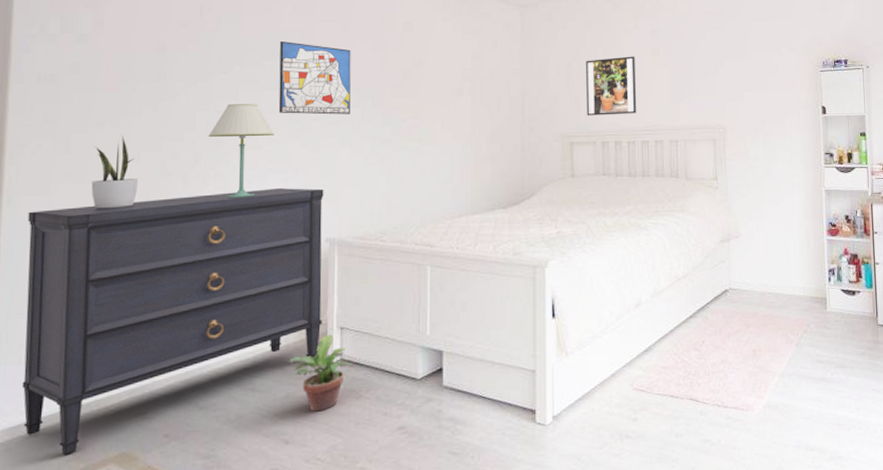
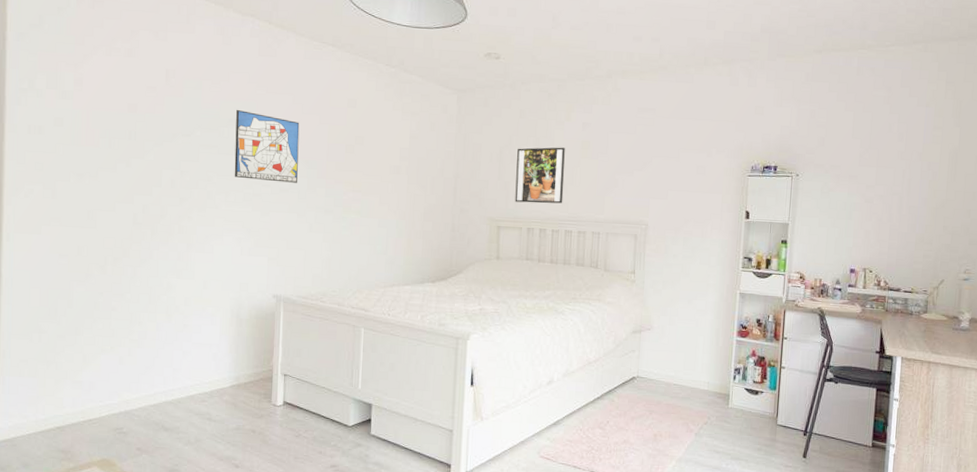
dresser: present [22,188,324,456] -> none [23,245,273,456]
potted plant: present [91,136,138,210] -> none [75,187,113,252]
table lamp: present [208,104,275,199] -> none [173,165,231,252]
potted plant: present [288,334,354,412] -> none [239,379,295,444]

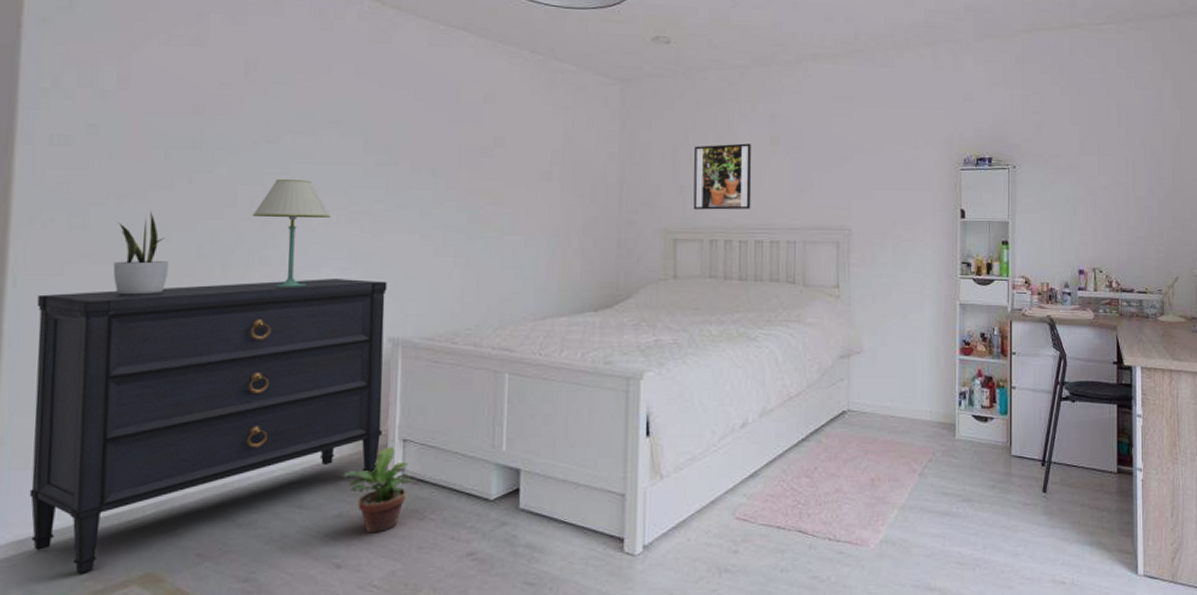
dresser: none [23,245,273,456] -> present [29,279,387,575]
potted plant: none [75,187,113,252] -> present [113,211,168,296]
table lamp: none [173,165,231,252] -> present [252,179,331,289]
wall art: present [234,109,300,183] -> none [335,108,423,197]
potted plant: none [239,379,295,444] -> present [342,447,418,533]

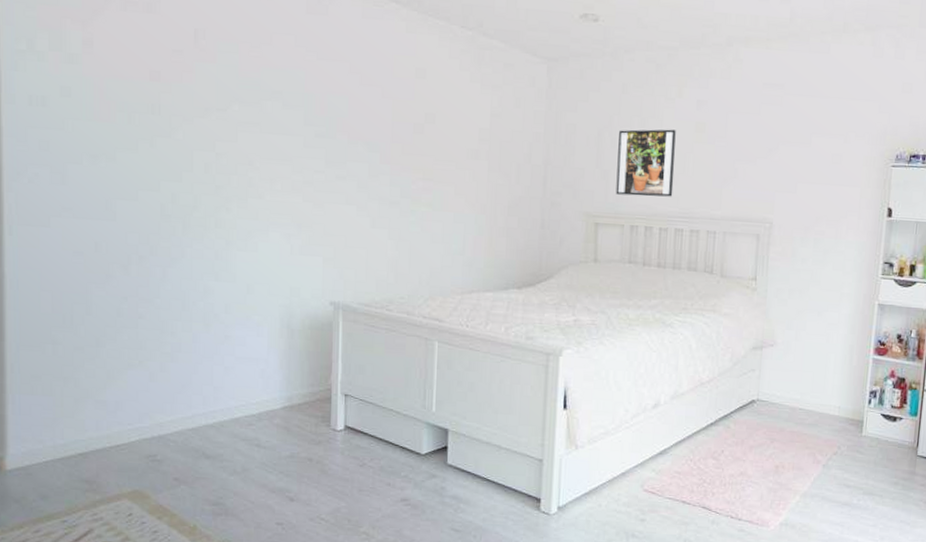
dresser: present [29,279,387,575] -> none [30,242,328,486]
potted plant: present [113,211,168,296] -> none [90,172,137,250]
table lamp: present [252,179,331,289] -> none [207,146,277,250]
potted plant: present [342,447,418,533] -> none [292,400,358,474]

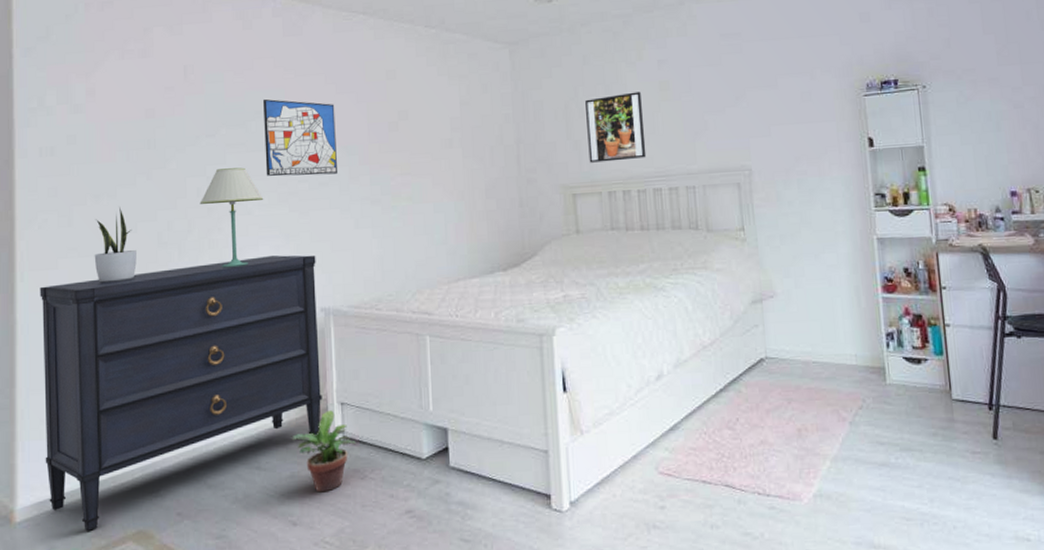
dresser: none [30,242,328,486] -> present [40,255,322,532]
potted plant: none [90,172,137,250] -> present [94,207,137,284]
table lamp: none [207,146,277,250] -> present [199,167,264,268]
wall art: none [280,78,358,169] -> present [263,99,337,177]
potted plant: none [292,400,358,474] -> present [291,410,357,493]

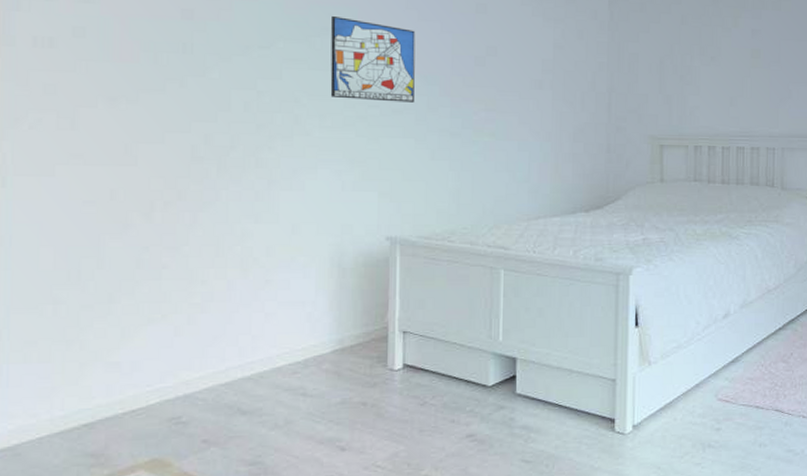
dresser: present [40,255,322,532] -> none [28,180,384,462]
potted plant: present [94,207,137,284] -> none [105,114,163,196]
table lamp: present [199,167,264,268] -> none [247,84,326,190]
potted plant: present [291,410,357,493] -> none [344,338,418,418]
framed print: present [585,91,647,163] -> none [679,56,734,118]

